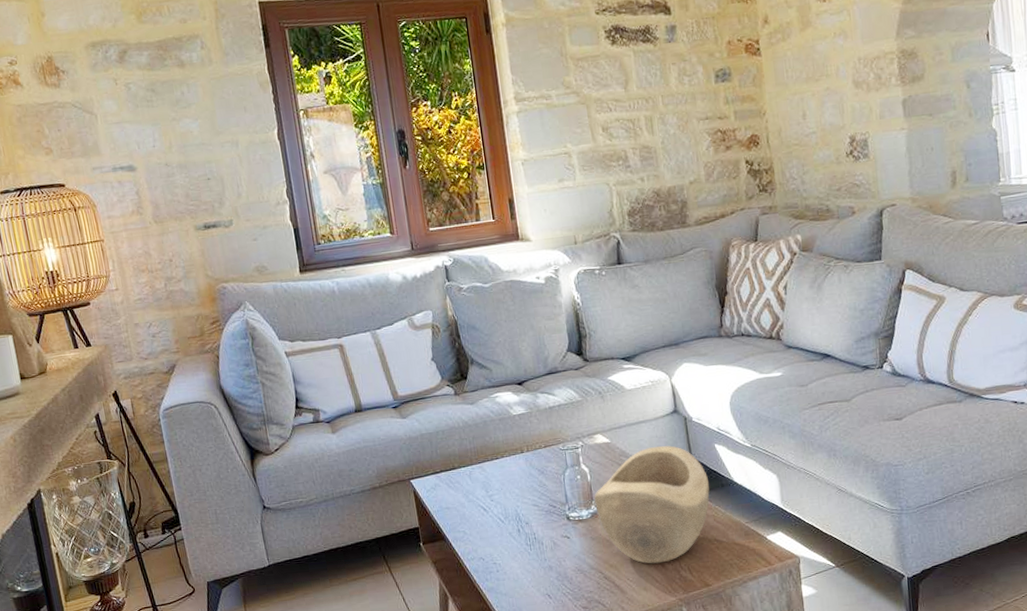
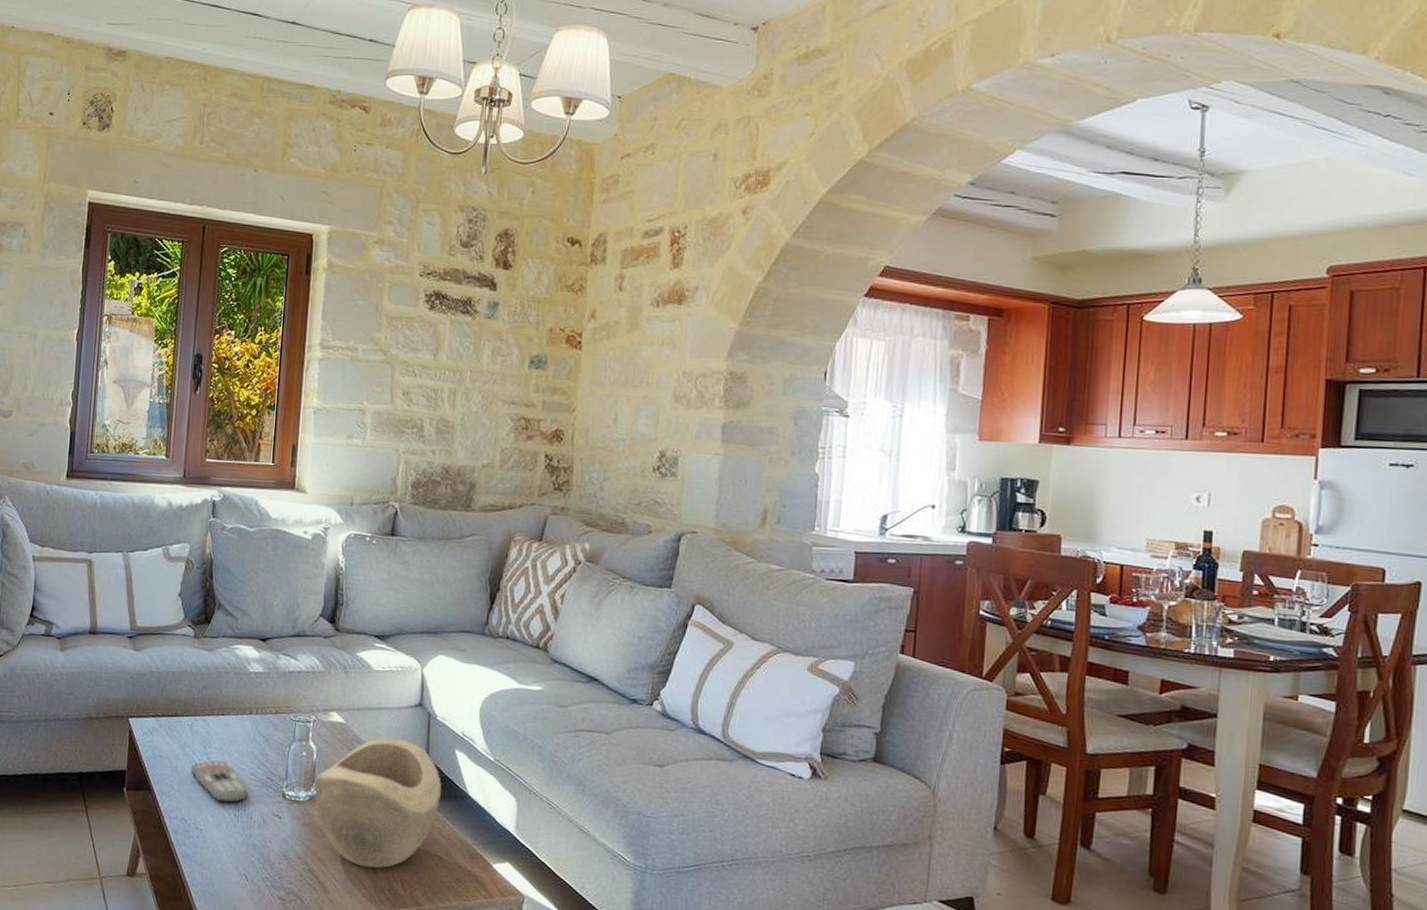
remote control: none [477,500,536,536] -> present [190,760,249,803]

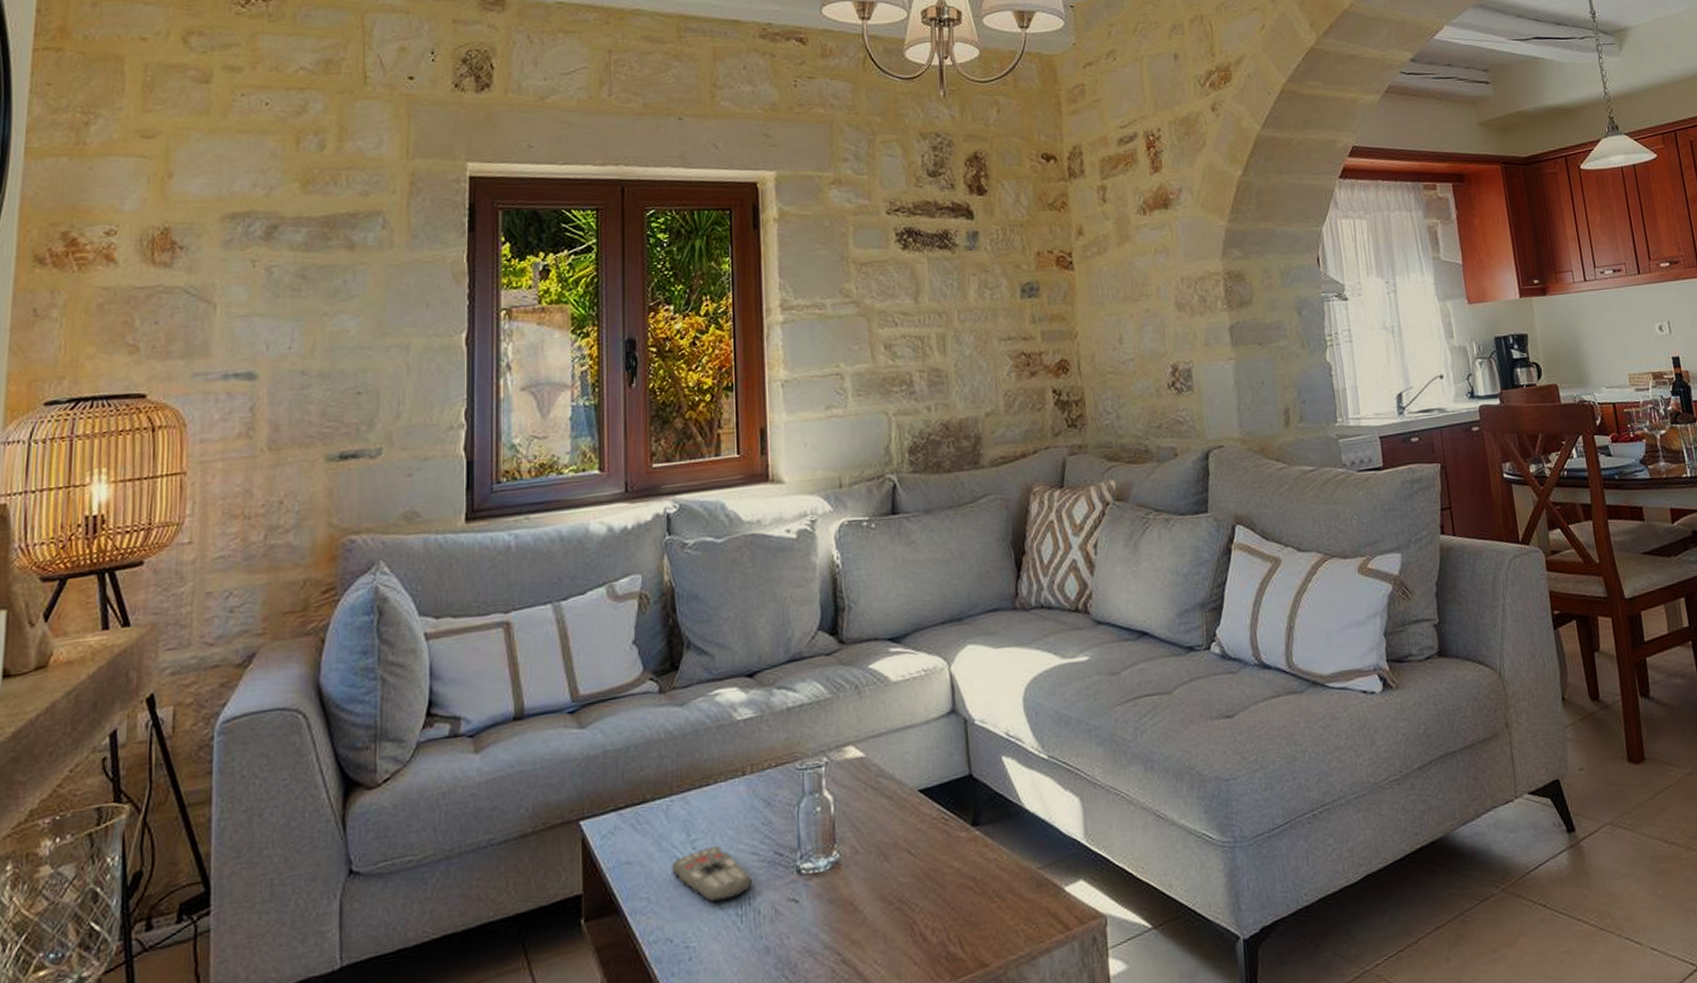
decorative bowl: present [315,738,442,869] -> none [837,759,993,937]

